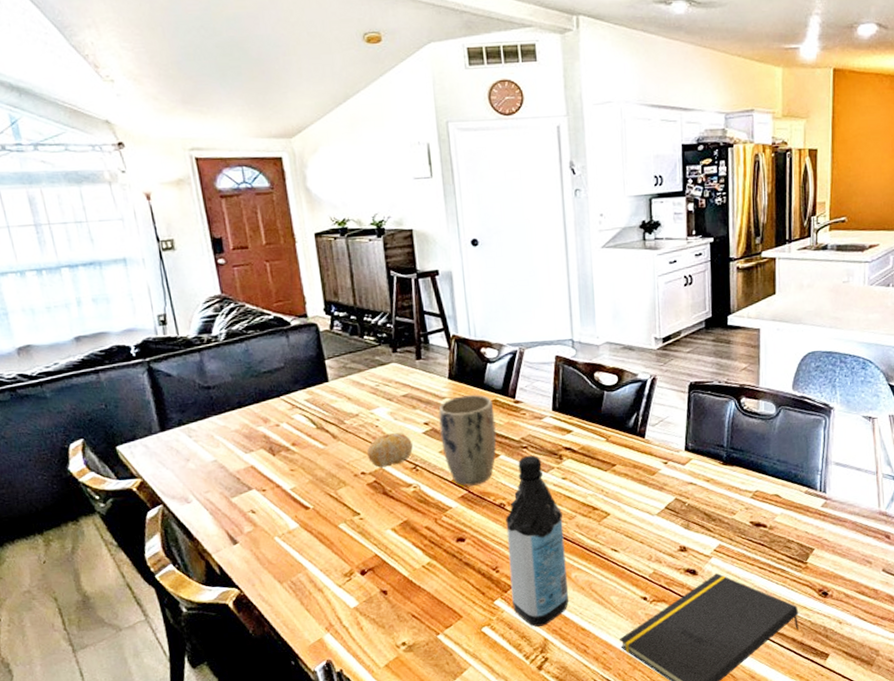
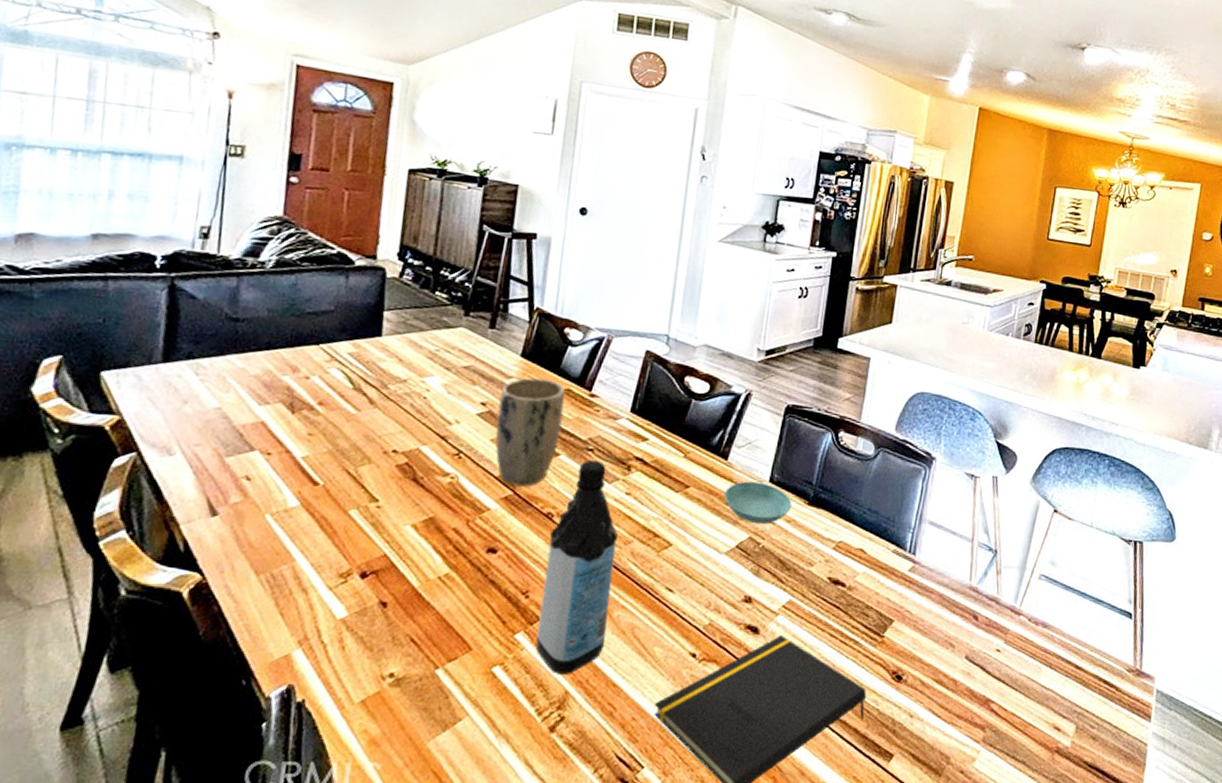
fruit: present [367,432,413,468] -> none [405,408,462,449]
saucer: none [647,452,708,487] -> present [724,481,792,524]

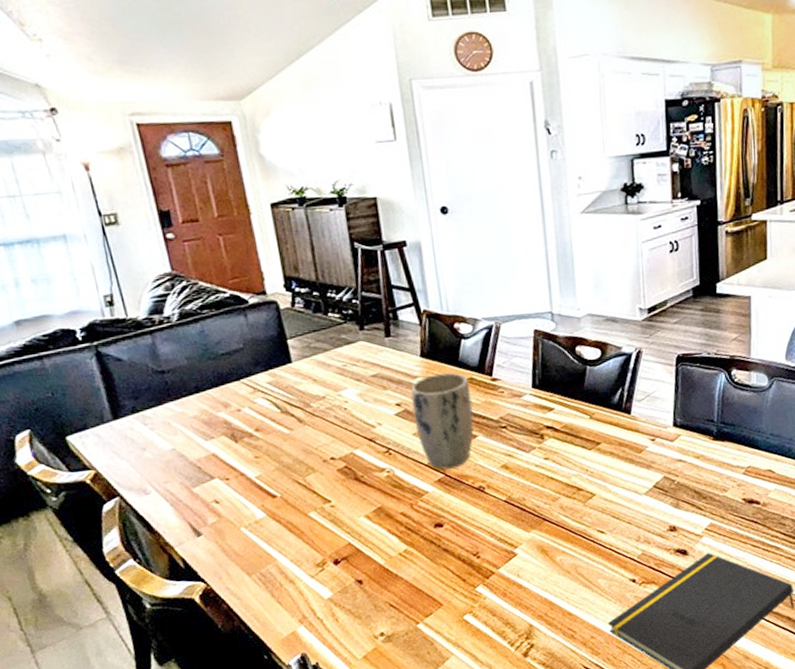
water bottle: present [536,460,618,674] -> none [485,435,555,613]
saucer: present [724,481,792,524] -> none [634,428,698,464]

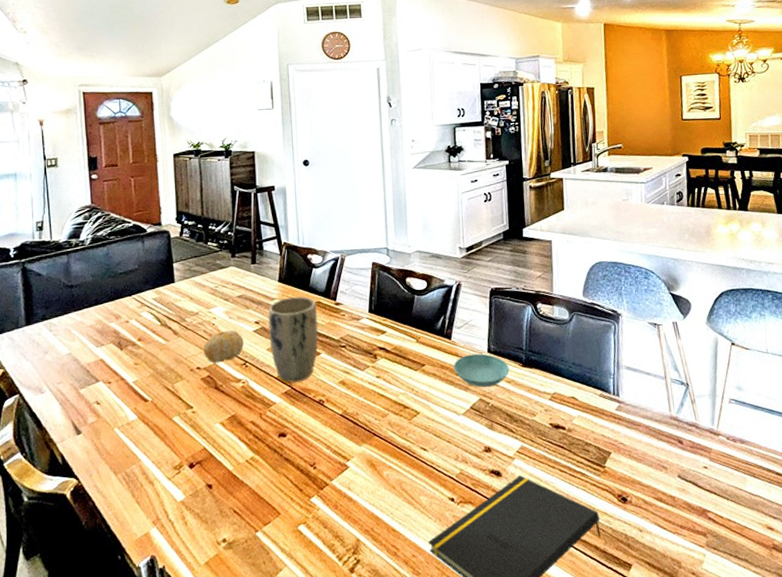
fruit: none [336,414,385,453] -> present [204,330,244,363]
saucer: none [634,428,698,464] -> present [453,353,509,387]

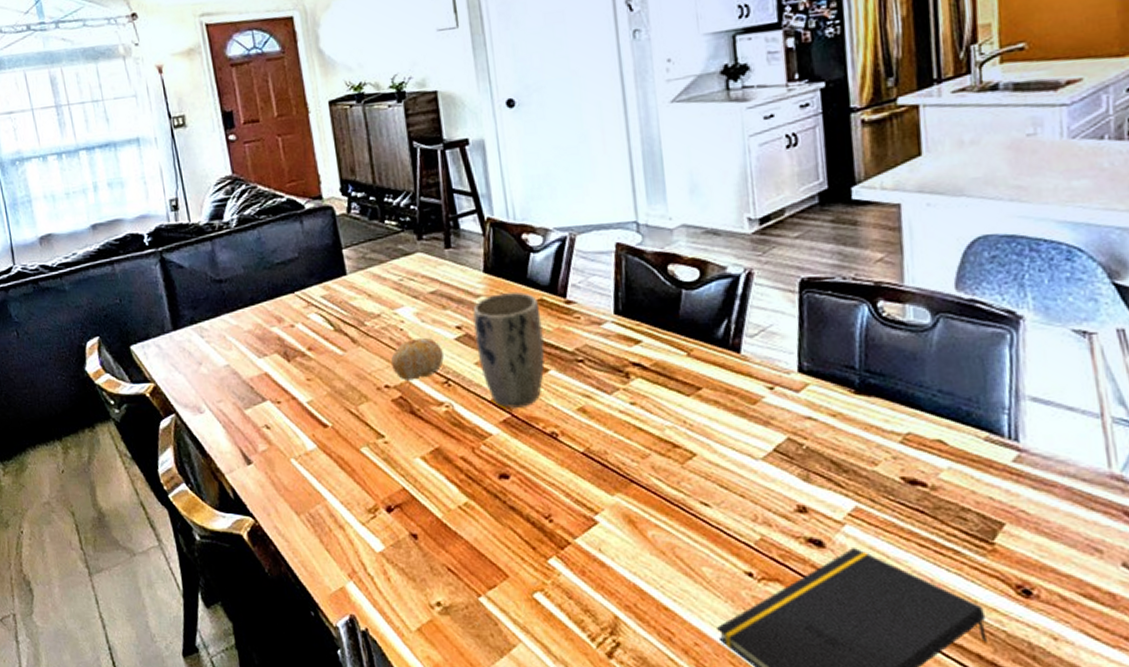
saucer: present [453,353,509,387] -> none [745,373,834,421]

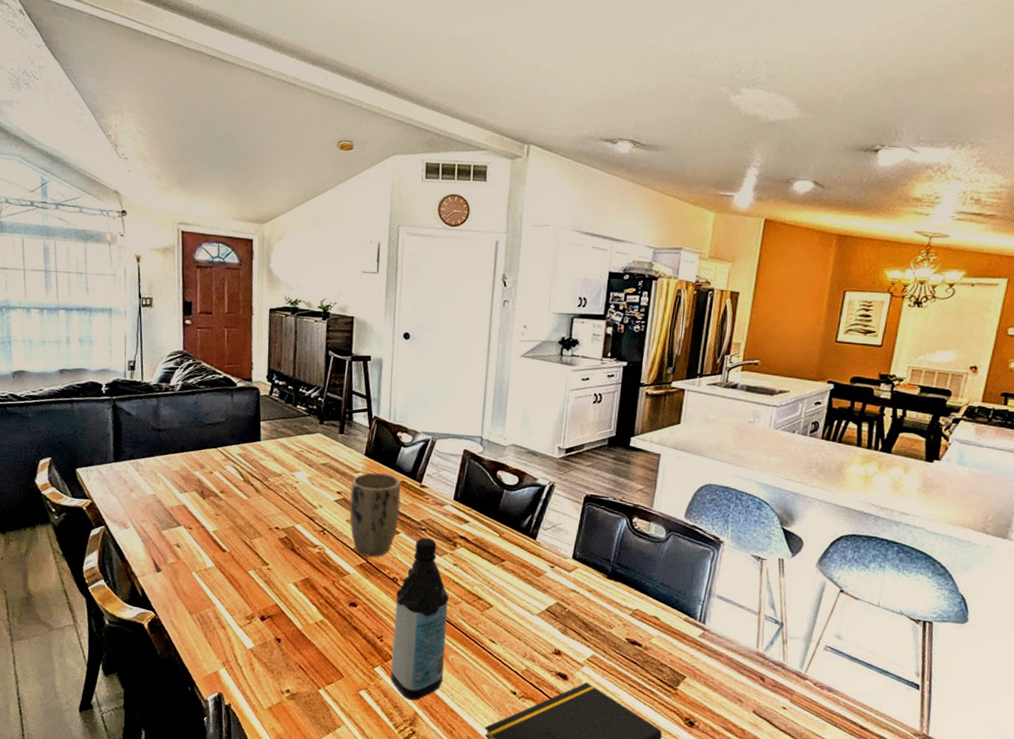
fruit: present [391,337,444,381] -> none [283,495,324,526]
water bottle: none [559,372,646,599] -> present [390,538,449,700]

